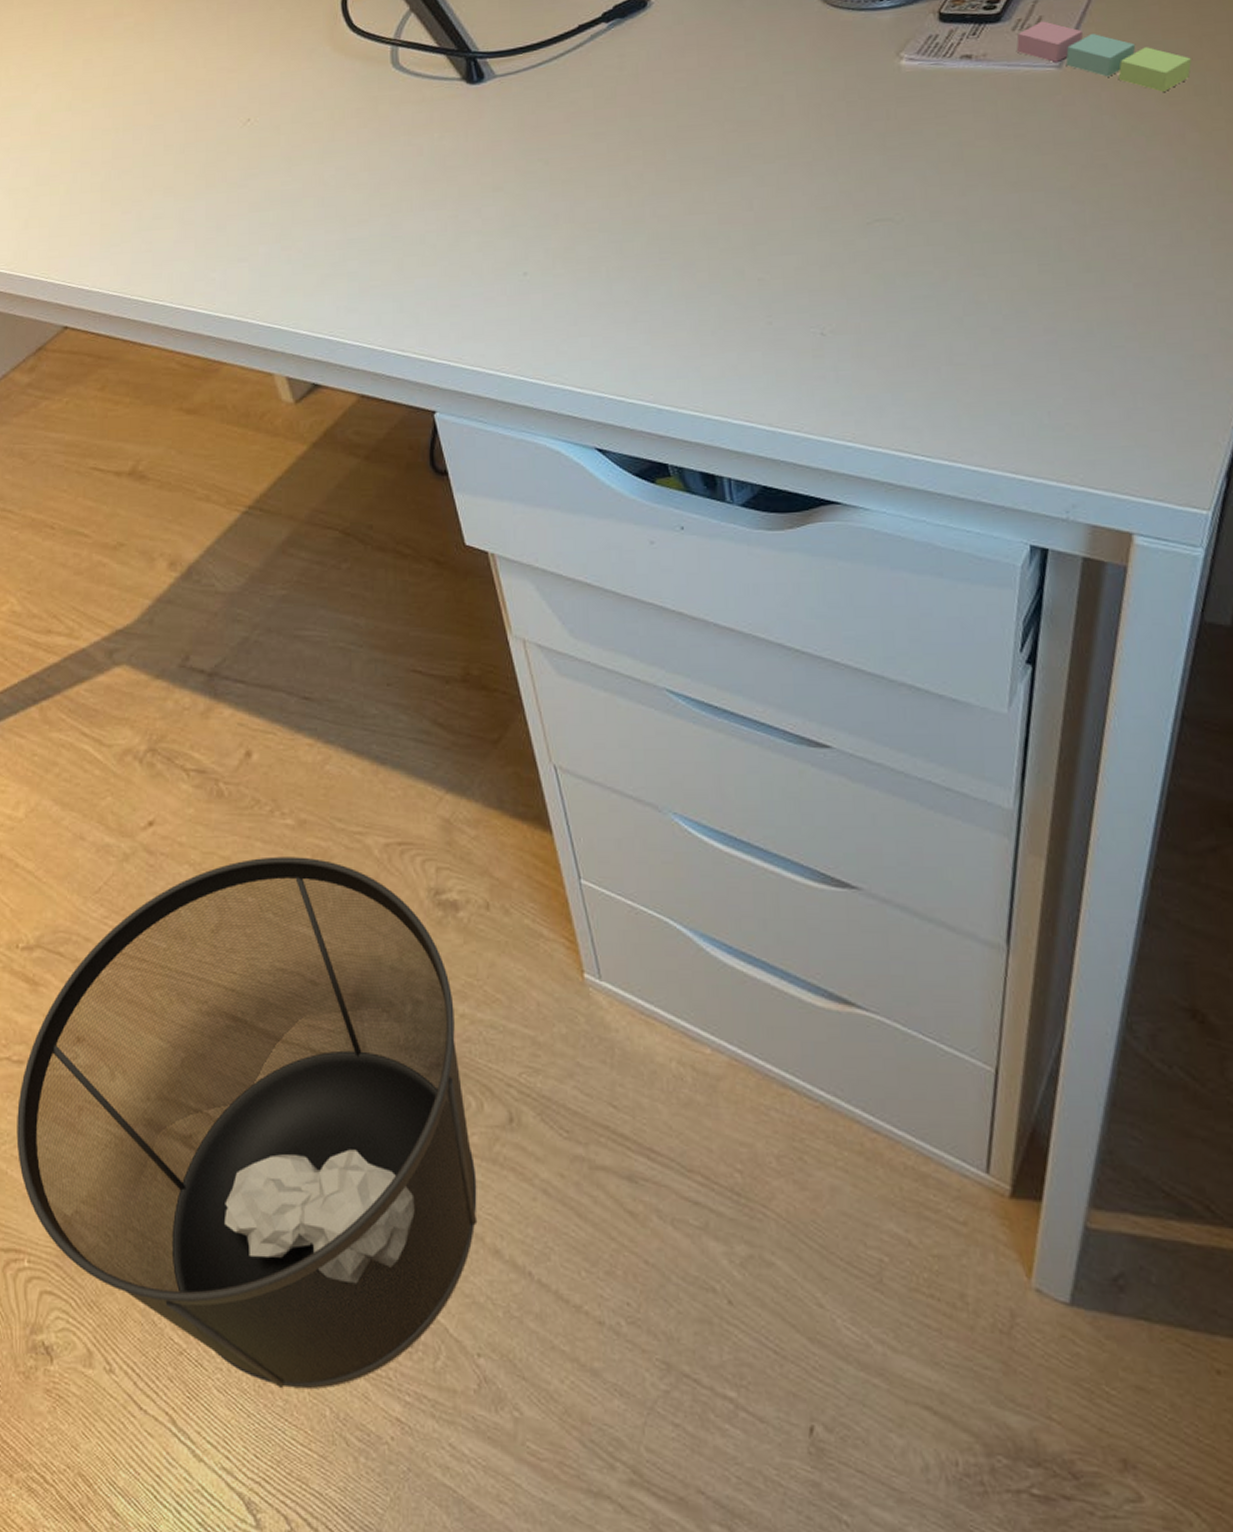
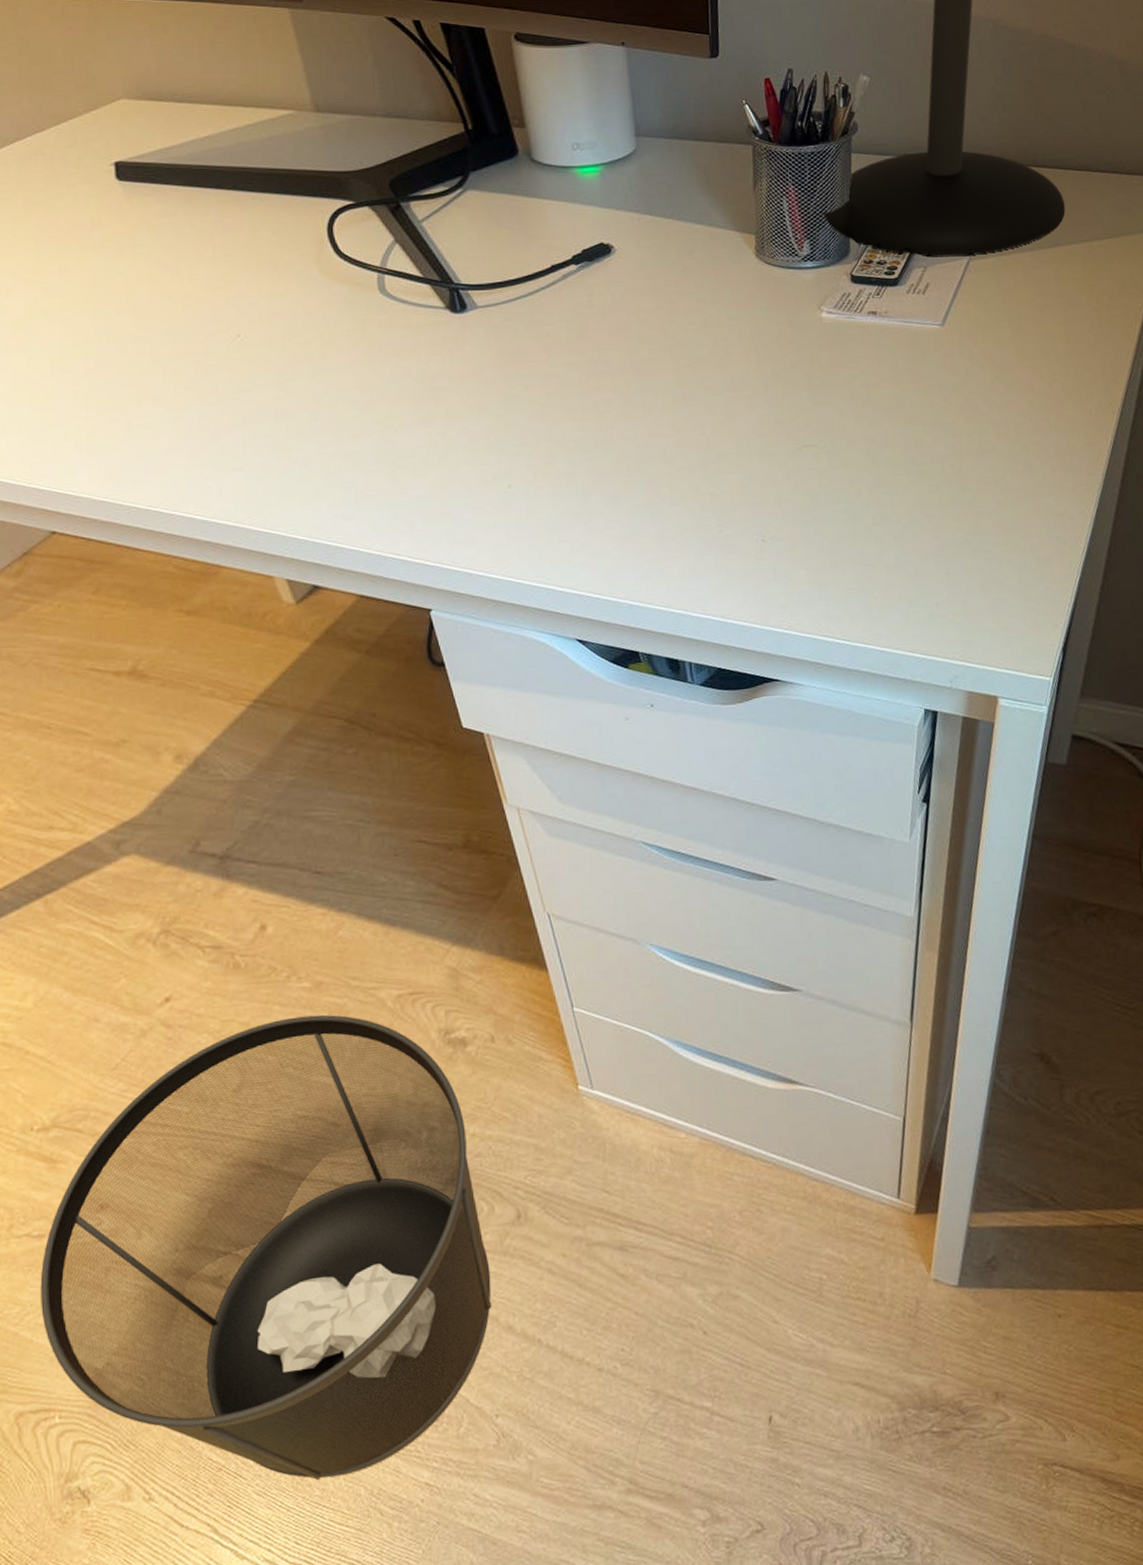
sticky notes: present [1016,21,1193,92] -> none [910,287,1038,349]

